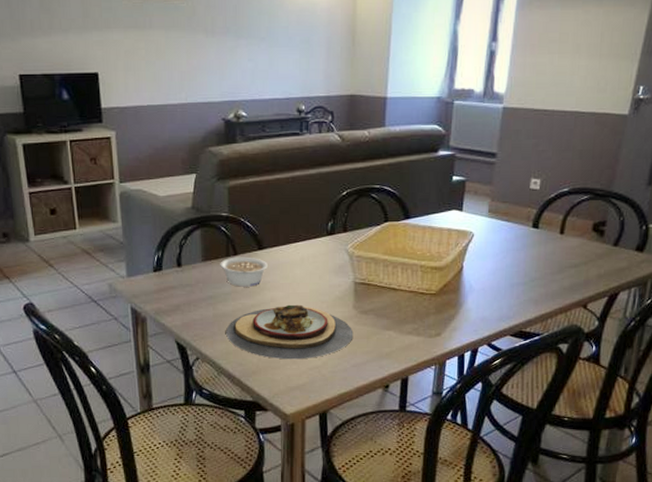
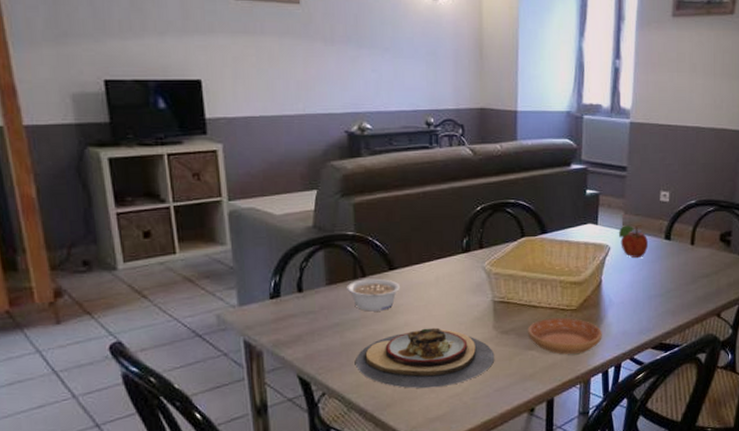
saucer: none [386,301,460,336] -> present [528,317,602,354]
fruit: none [484,213,515,246] -> present [619,225,649,259]

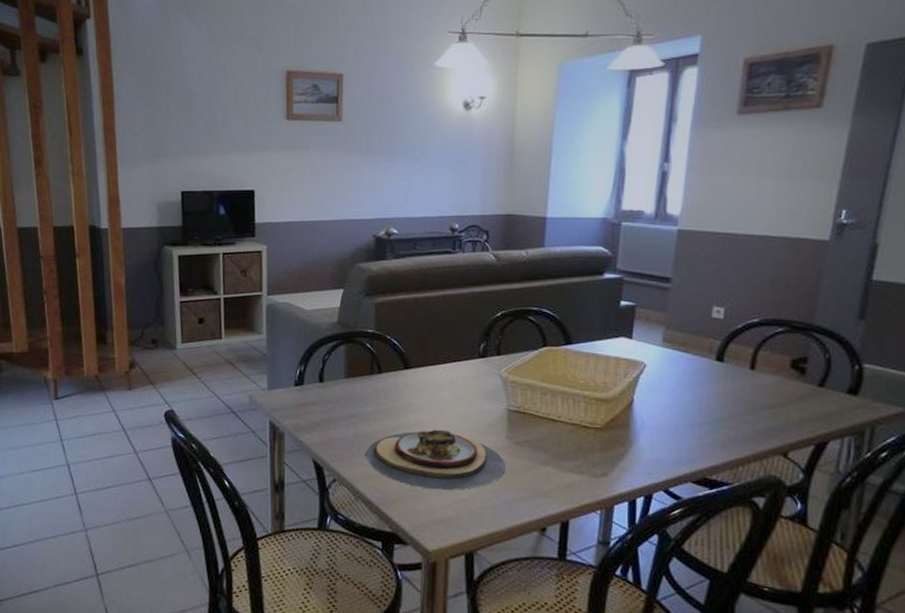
legume: present [347,278,400,312] -> none [363,375,413,408]
saucer: present [528,317,602,354] -> none [544,434,631,477]
fruit: present [619,225,649,259] -> none [658,342,695,380]

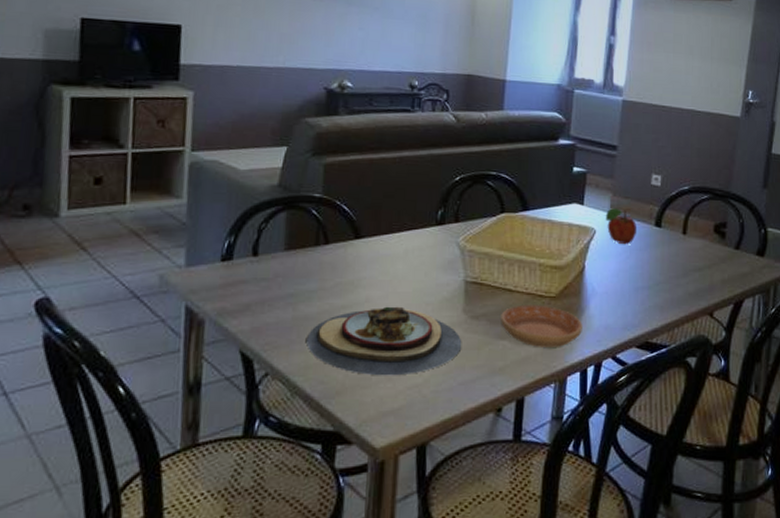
saucer: none [544,434,631,477] -> present [501,304,582,347]
fruit: none [658,342,695,380] -> present [606,208,637,245]

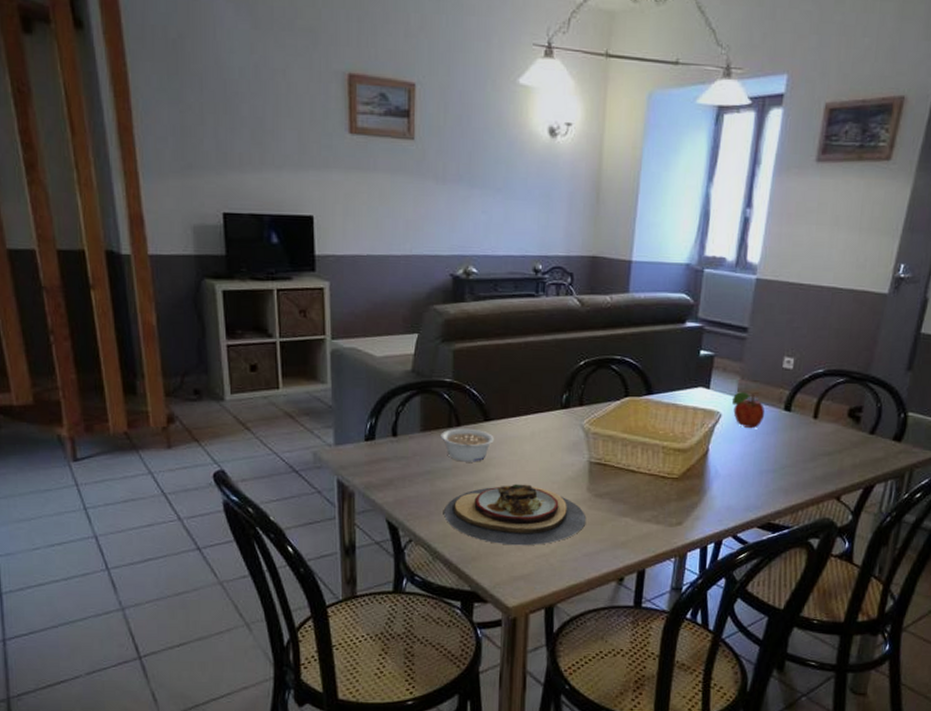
legume: none [306,246,365,283] -> present [440,428,494,462]
saucer: present [501,304,582,347] -> none [623,485,704,525]

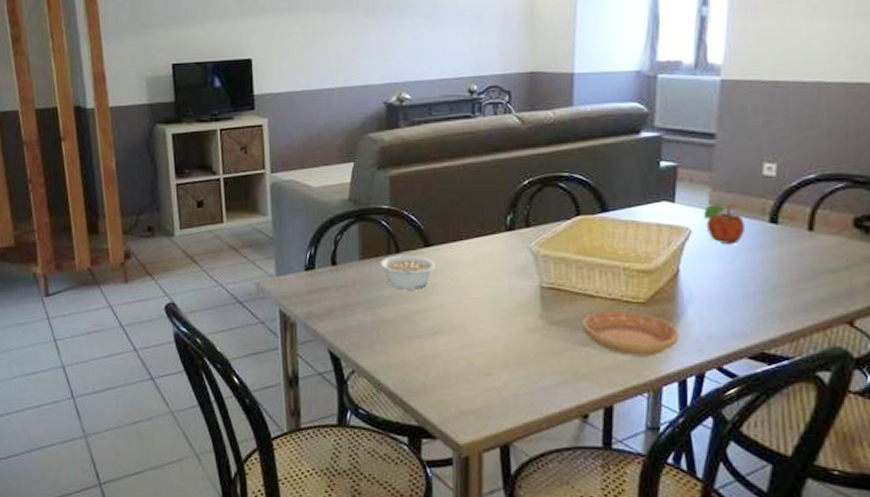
plate: present [444,484,587,546] -> none [387,311,541,378]
saucer: none [623,485,704,525] -> present [582,310,679,356]

